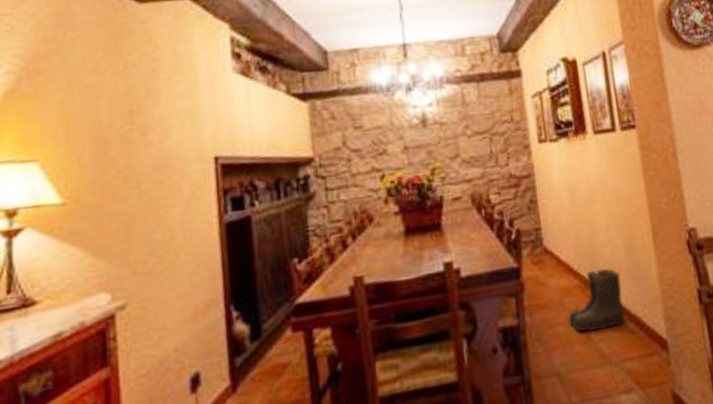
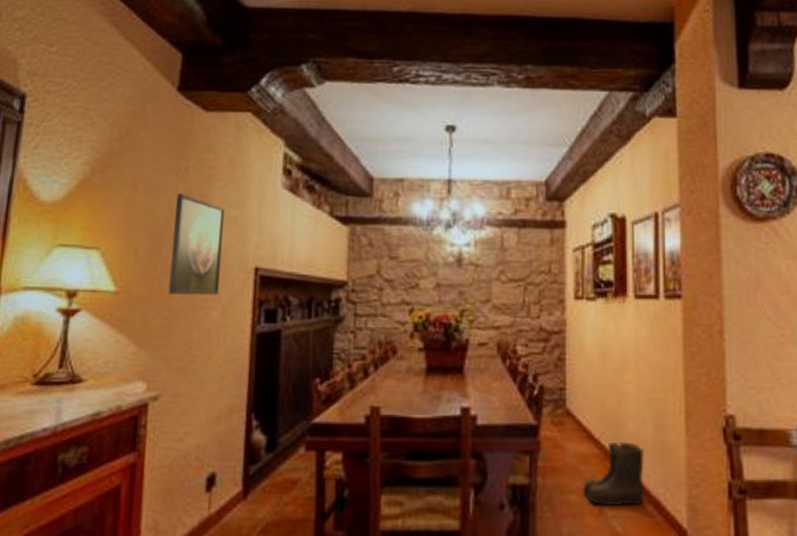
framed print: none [119,91,178,198] -> present [168,194,225,295]

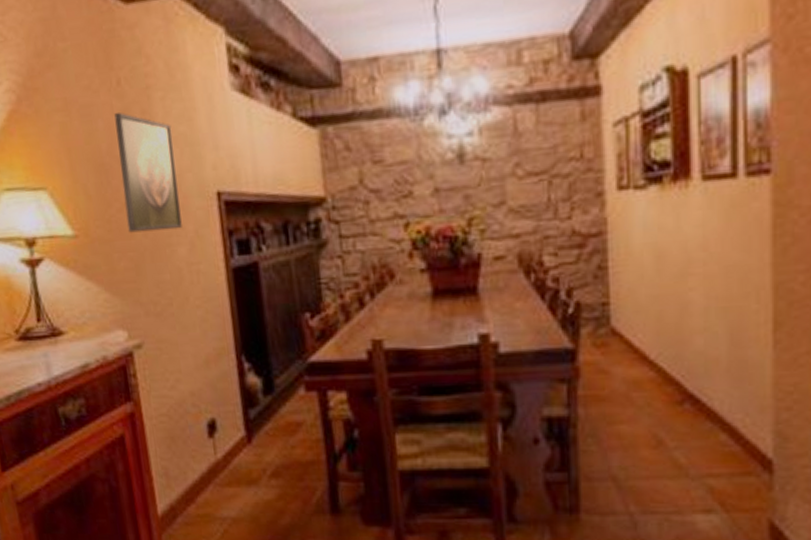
boots: present [583,441,646,506] -> none [635,361,718,435]

